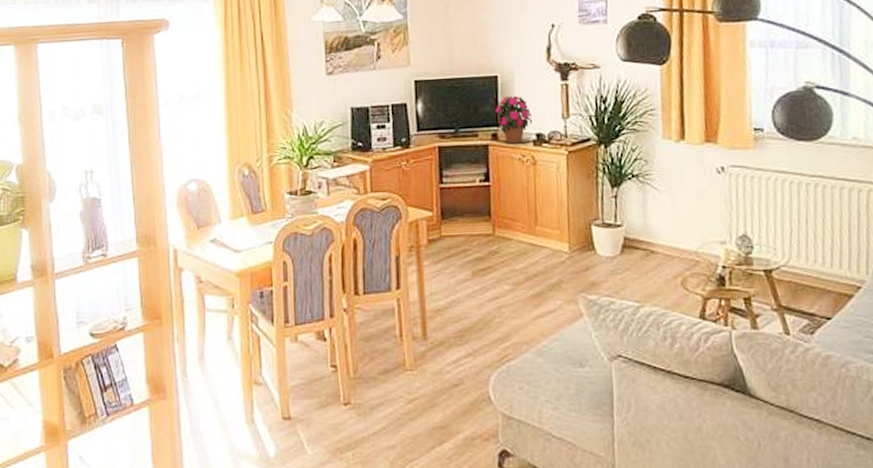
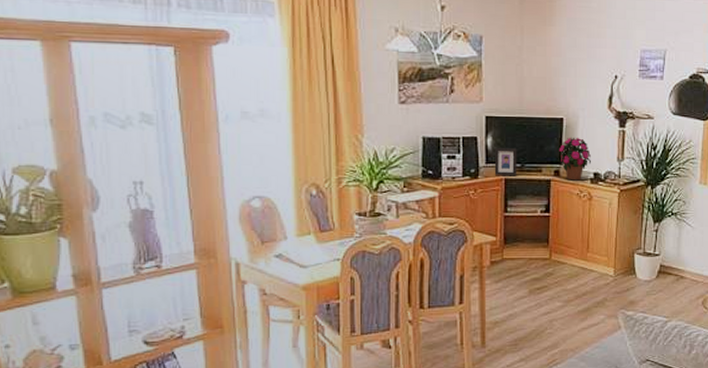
picture frame: none [426,112,451,144] -> present [494,147,517,177]

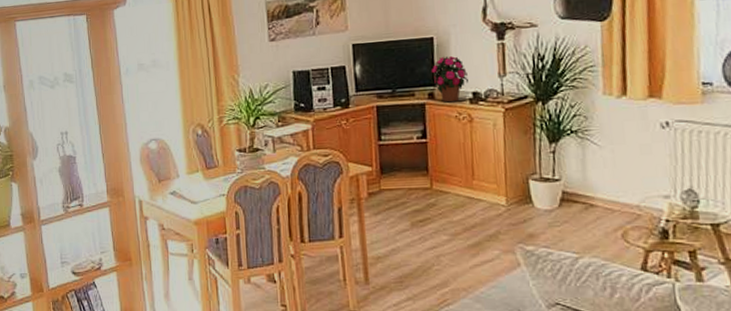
picture frame: present [494,147,517,177] -> none [364,73,389,104]

